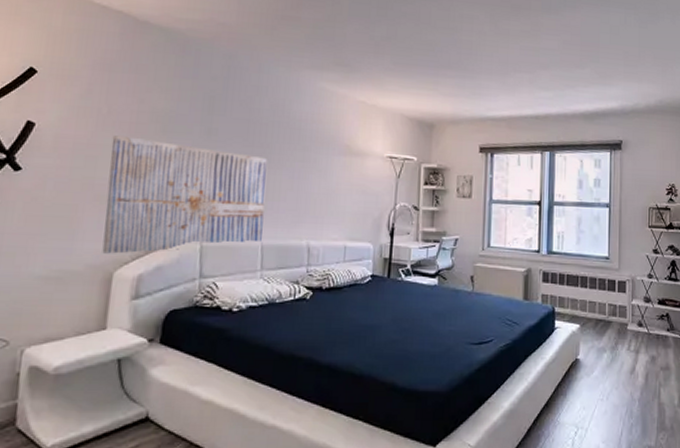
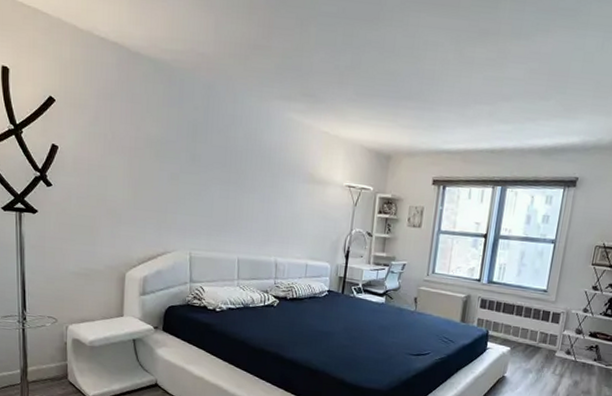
wall art: present [102,135,267,254] -> none [116,159,242,259]

